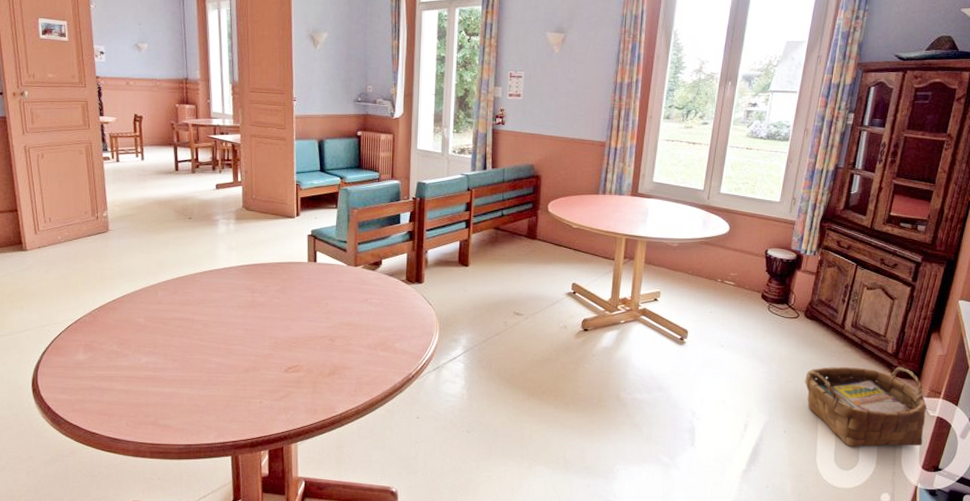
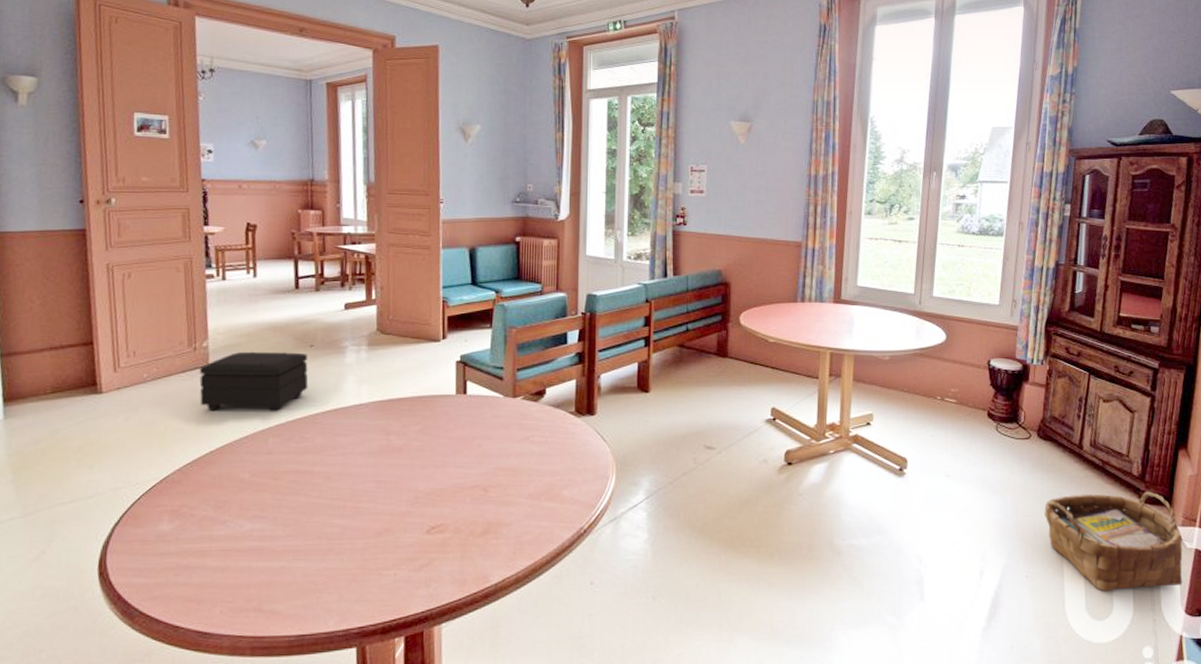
footstool: none [101,221,189,270] -> present [199,351,309,411]

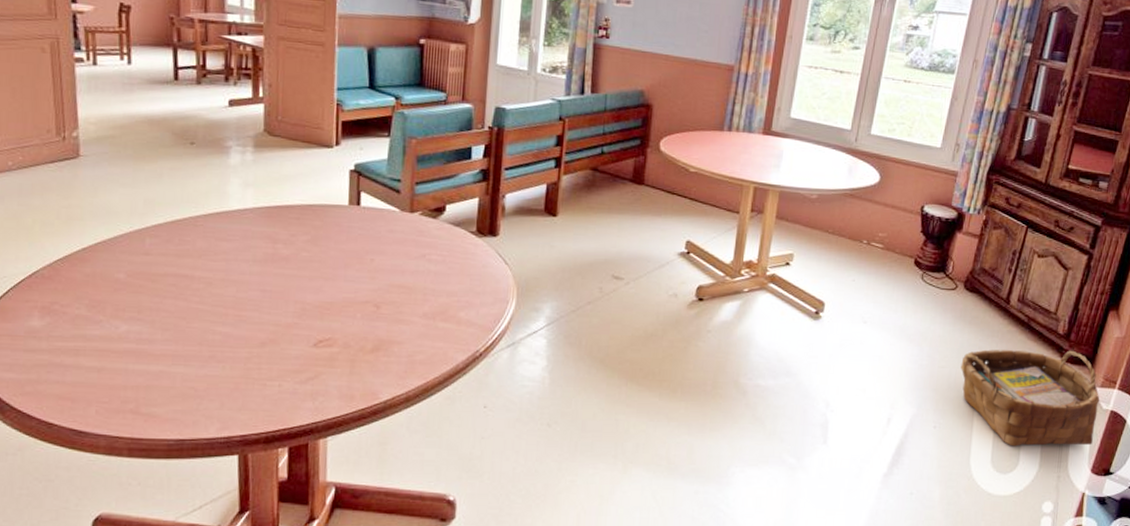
footstool: present [199,351,309,411] -> none [69,145,189,211]

